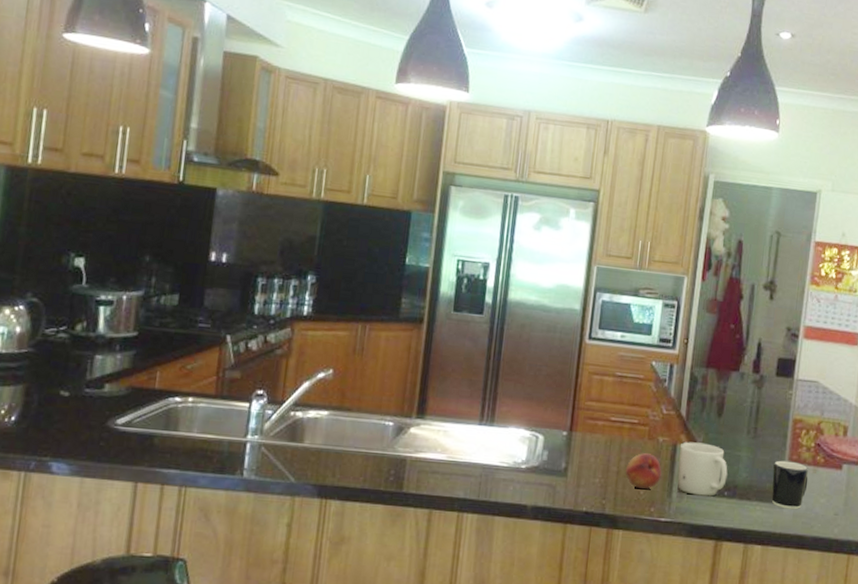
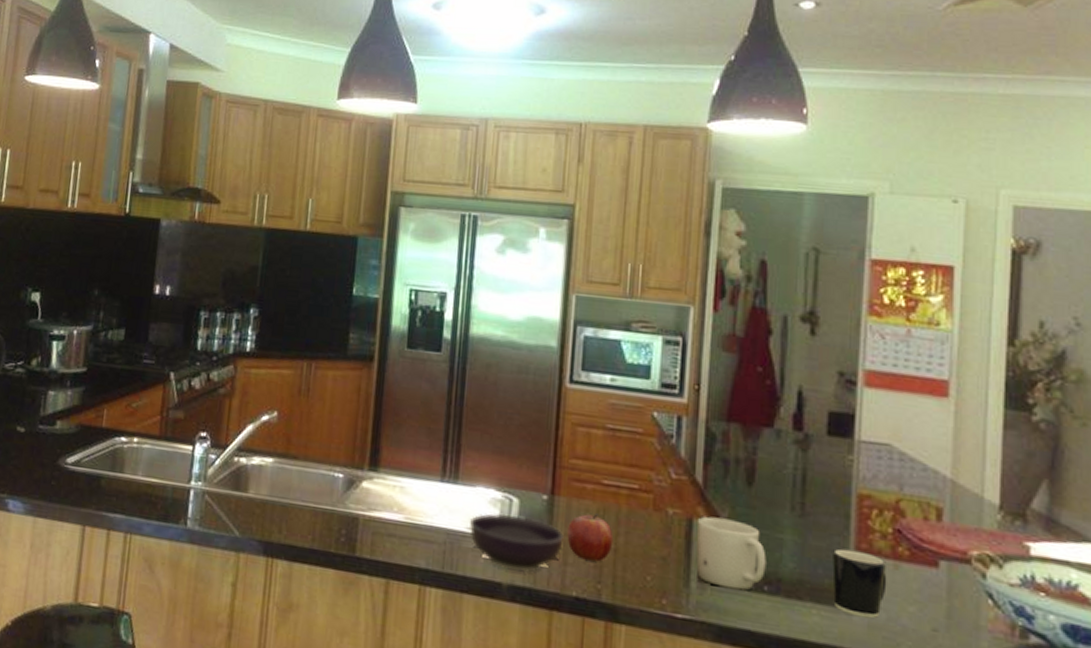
bowl: none [501,448,578,495] -> present [469,513,564,572]
fruit: none [581,444,617,483] -> present [567,514,614,562]
fruit: present [625,452,662,490] -> none [625,527,674,575]

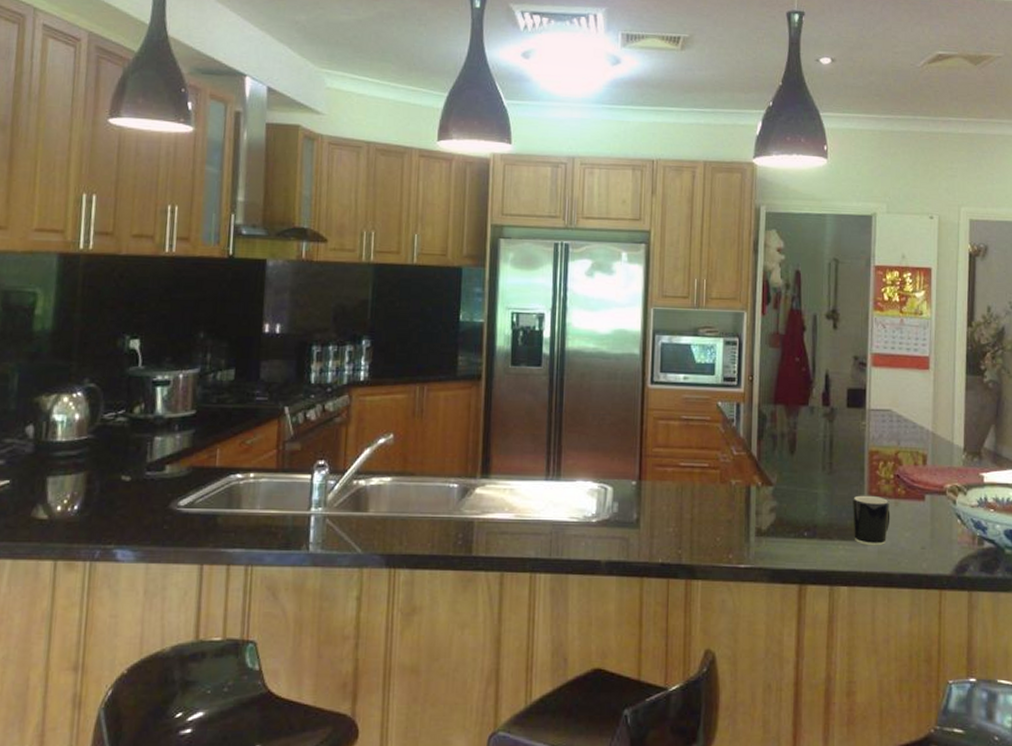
bowl: present [469,513,564,572] -> none [571,501,650,549]
fruit: present [567,514,614,562] -> none [653,492,690,531]
mug: present [696,516,767,591] -> none [753,482,806,538]

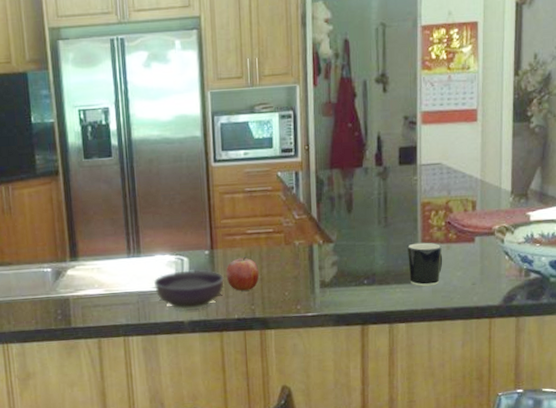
bowl: none [571,501,650,549] -> present [153,270,224,310]
fruit: none [653,492,690,531] -> present [226,256,260,291]

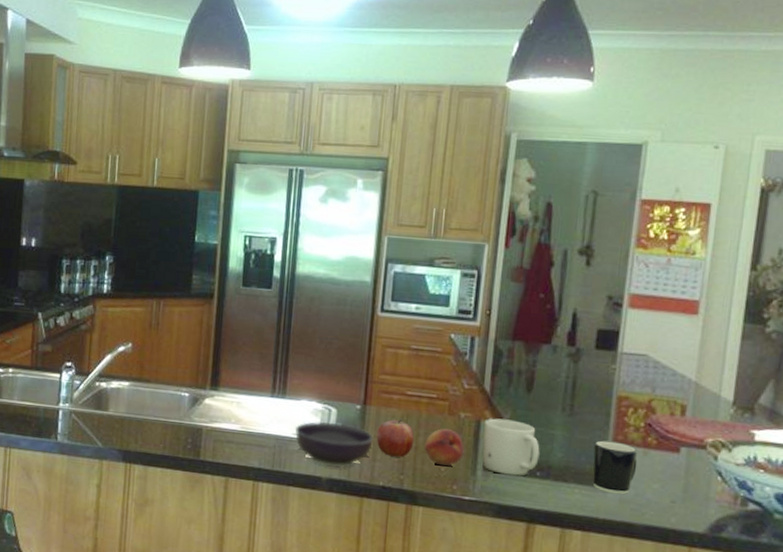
fruit: none [268,257,302,291] -> present [424,428,465,466]
mug: none [315,239,365,288] -> present [482,418,540,476]

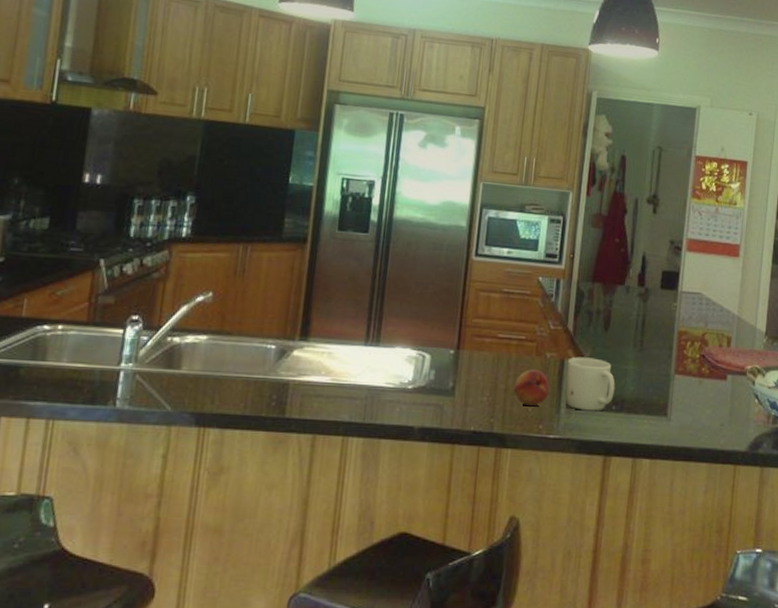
bowl: present [294,421,374,468] -> none [387,368,466,415]
fruit: present [376,419,415,458] -> none [468,362,505,401]
mug: present [592,440,637,495] -> none [659,372,694,422]

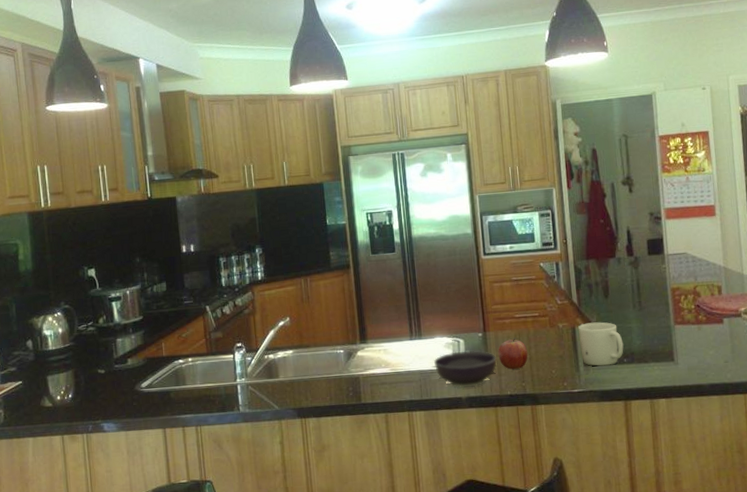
bowl: none [387,368,466,415] -> present [433,351,497,387]
fruit: none [468,362,505,401] -> present [498,338,528,370]
fruit: present [513,368,550,407] -> none [536,338,567,369]

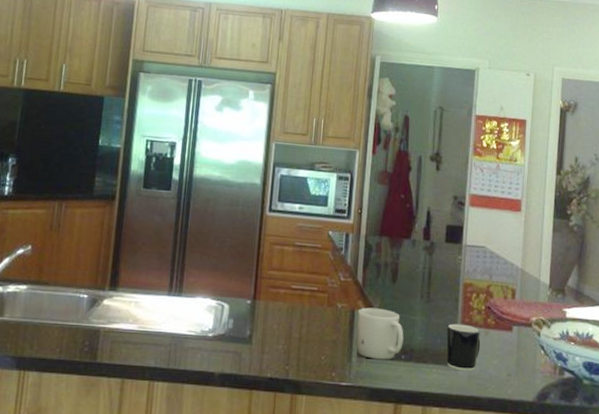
bowl: present [433,351,497,387] -> none [190,317,262,362]
fruit: present [498,338,528,370] -> none [264,312,299,349]
mug: none [662,323,696,365] -> present [446,323,481,372]

